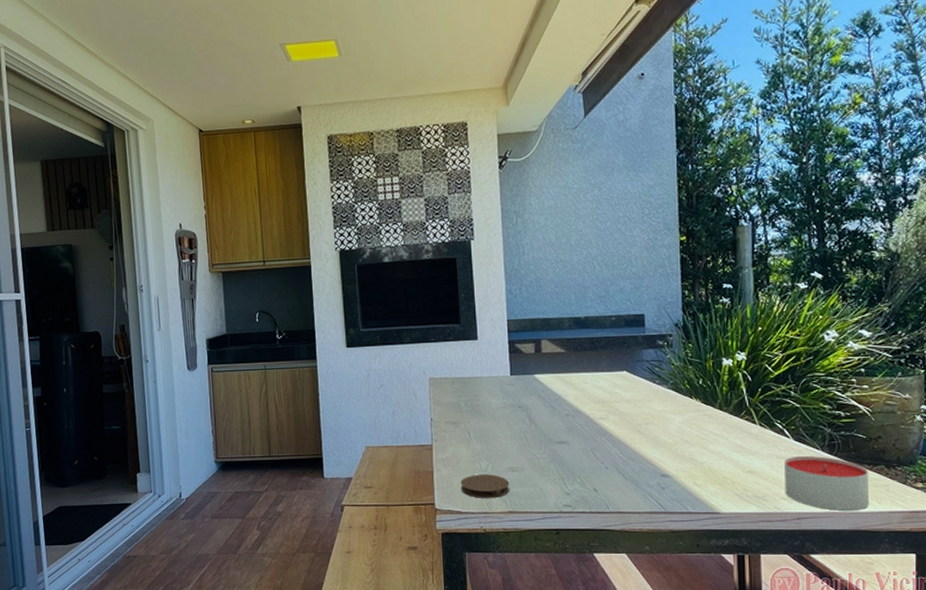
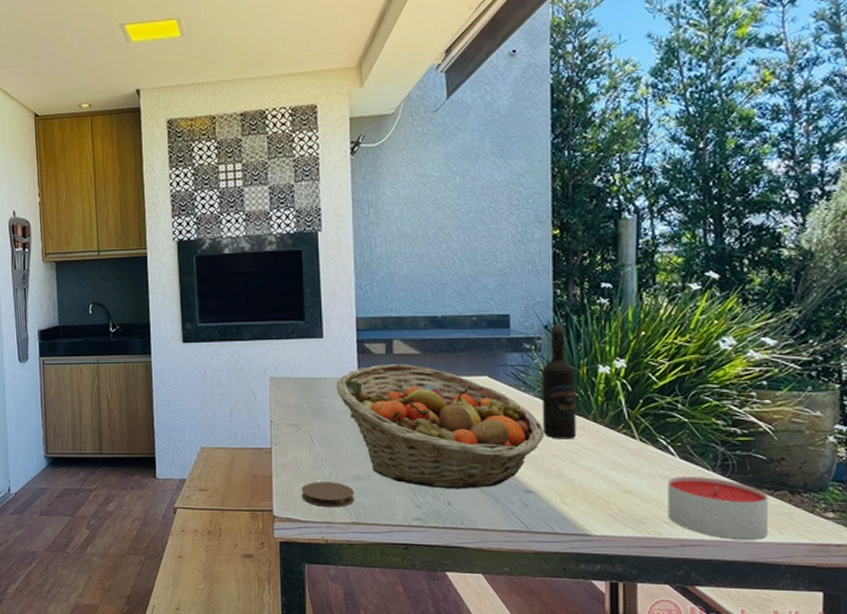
fruit basket: none [490,362,678,477] -> present [336,364,545,489]
wine bottle: none [674,322,705,427] -> present [542,324,576,439]

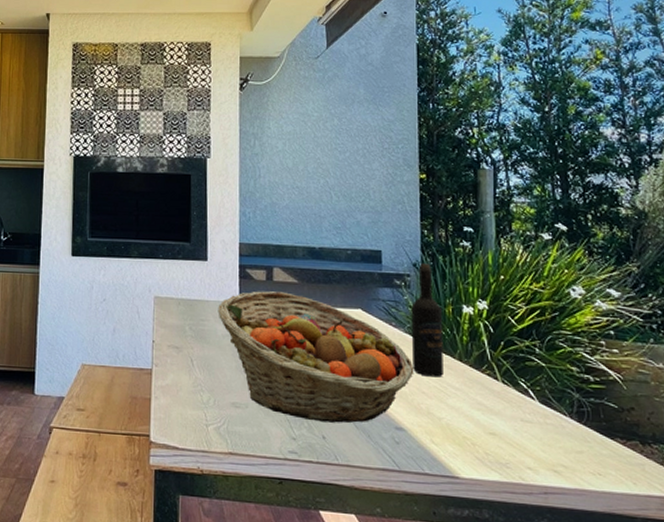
coaster: present [301,482,355,507] -> none [179,407,232,436]
candle: present [668,476,769,540] -> none [530,421,624,490]

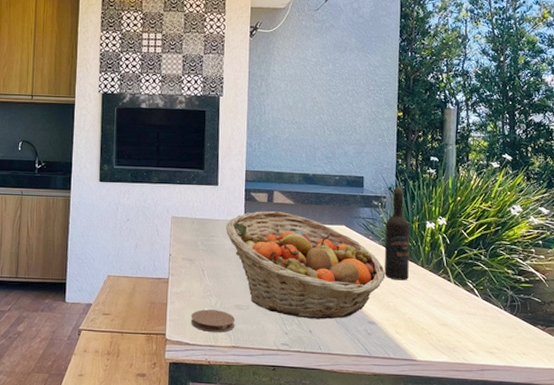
coaster: none [179,407,232,436] -> present [190,309,235,332]

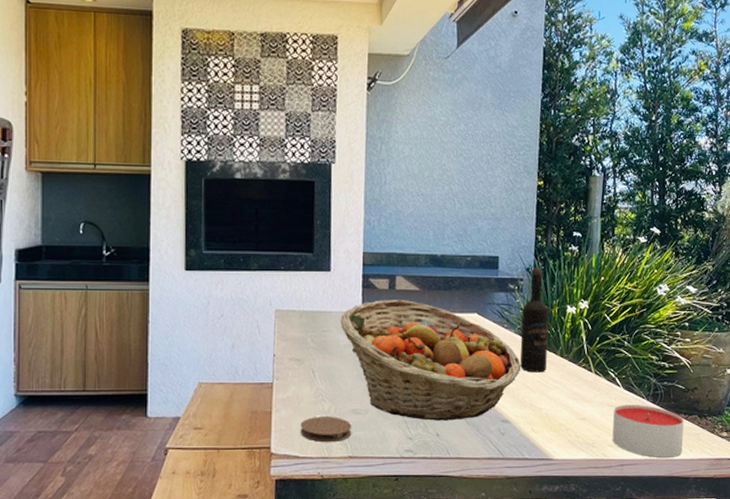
candle: none [472,313,542,366] -> present [612,404,684,458]

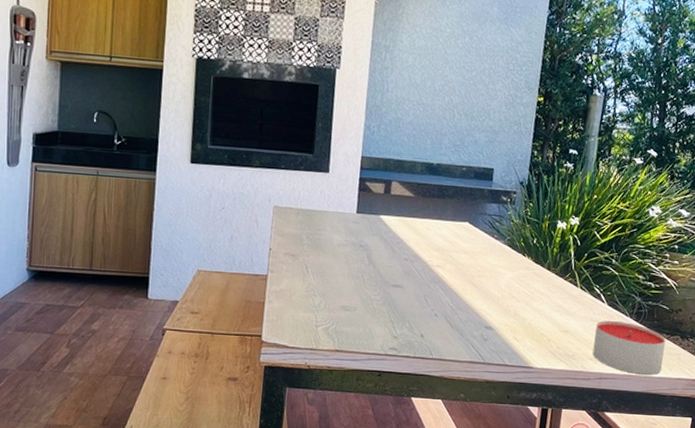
coaster: present [300,417,352,442] -> none [290,310,341,335]
fruit basket: present [340,300,521,421] -> none [335,203,508,324]
wine bottle: present [520,268,550,373] -> none [507,182,540,284]

